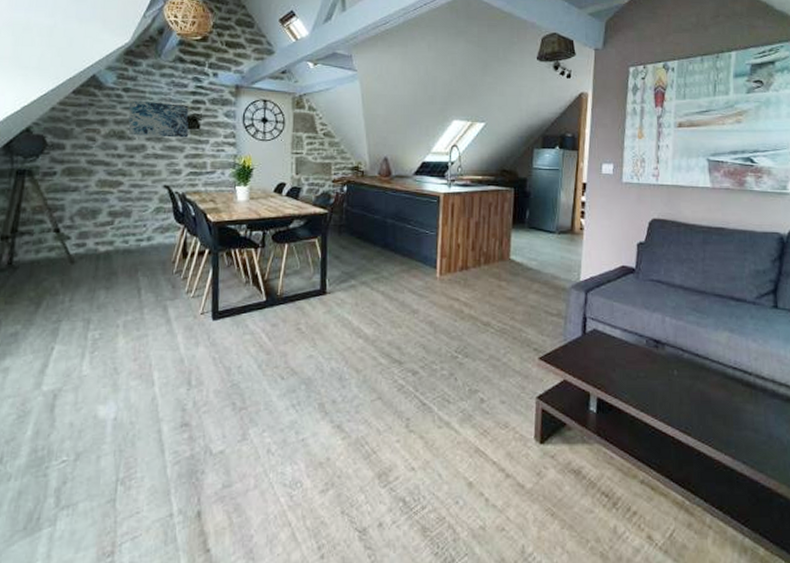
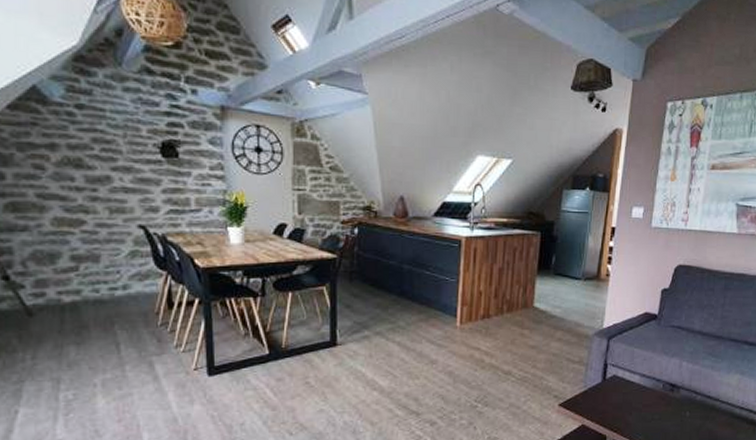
wall art: present [128,100,189,138] -> none [84,120,166,169]

